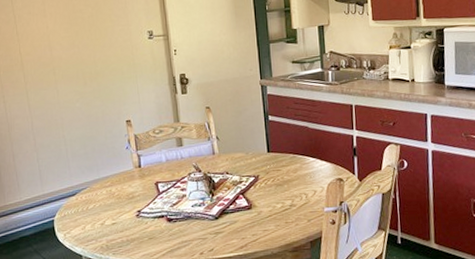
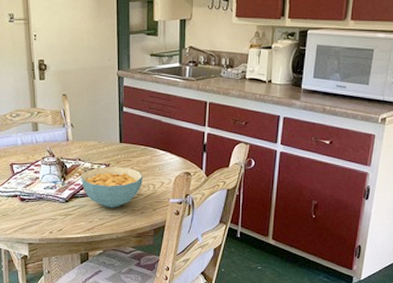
cereal bowl: none [229,177,295,223] -> present [81,166,144,208]

